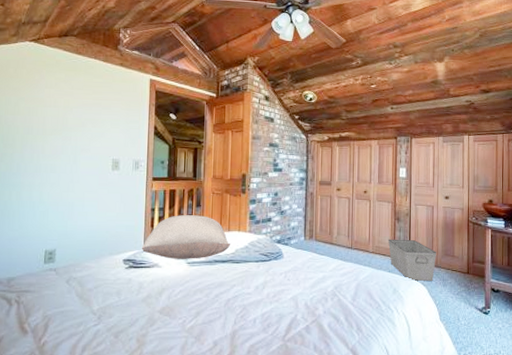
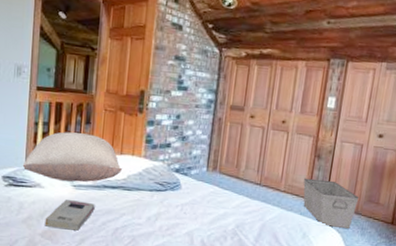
book: none [163,277,208,305] -> present [44,200,95,231]

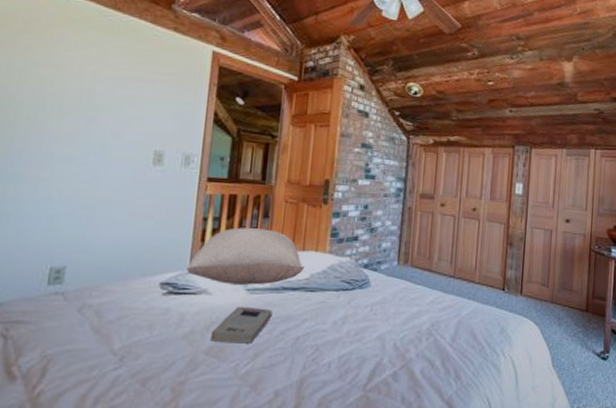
storage bin: present [303,178,360,229] -> none [498,267,553,319]

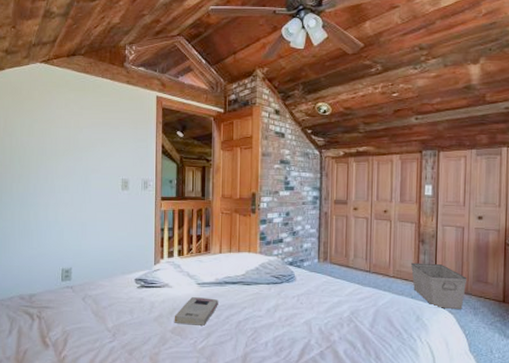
pillow: present [185,227,304,285] -> none [152,235,240,280]
storage bin: none [498,267,553,319] -> present [411,262,468,309]

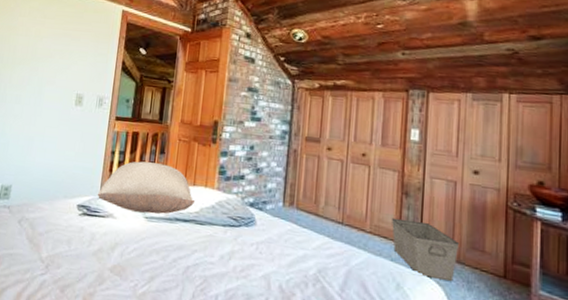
pillow: none [152,235,240,280] -> present [97,161,194,214]
book: present [174,297,218,326] -> none [114,232,166,267]

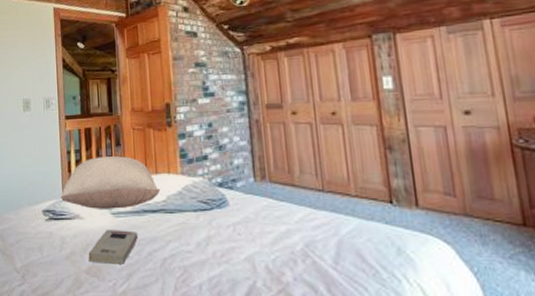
book: none [114,232,166,267] -> present [88,230,138,264]
storage bin: present [392,217,460,281] -> none [379,176,464,237]

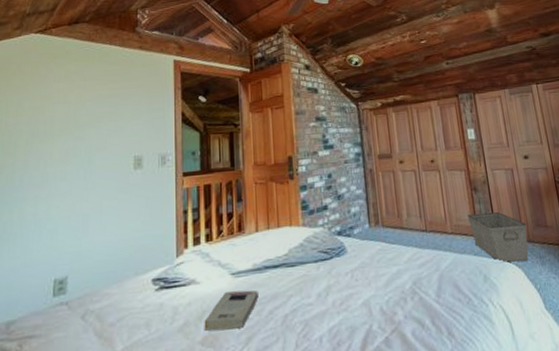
pillow: present [60,156,160,209] -> none [173,212,282,271]
storage bin: none [379,176,464,237] -> present [468,212,529,263]

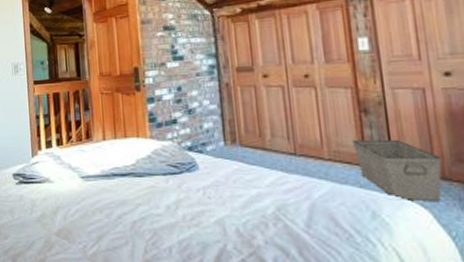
book: present [204,290,259,331] -> none [58,193,108,227]

